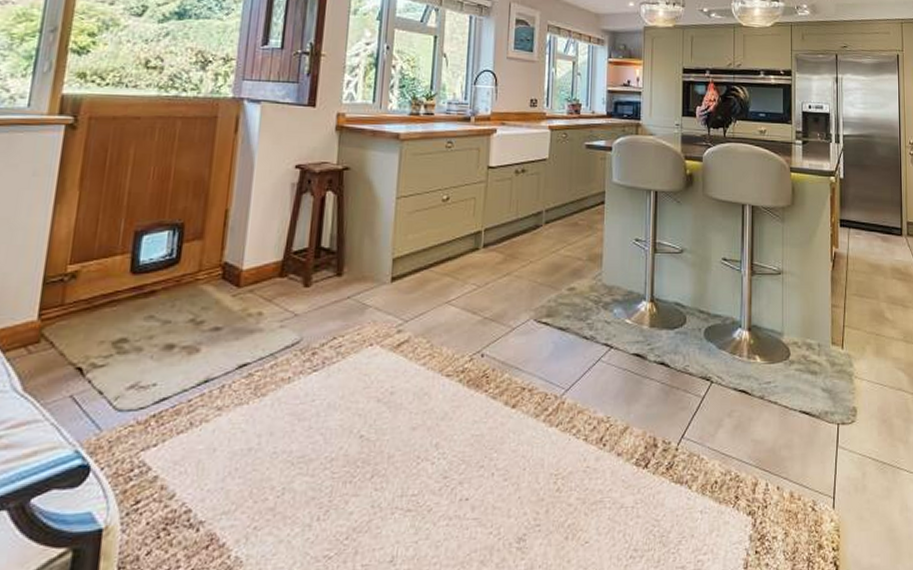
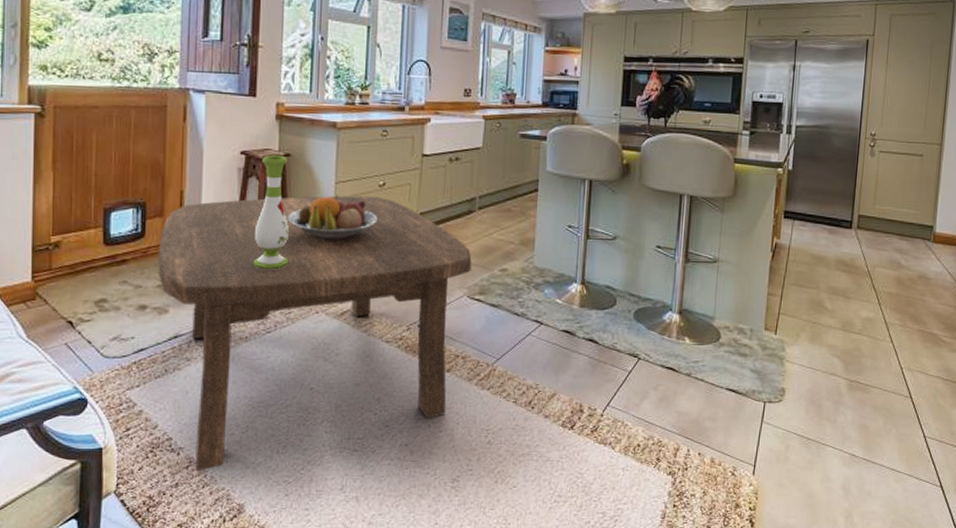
coffee table: none [191,211,539,550] -> present [158,195,472,470]
vase: none [301,168,345,297] -> present [253,155,290,270]
fruit bowl: none [343,211,440,260] -> present [287,195,377,240]

